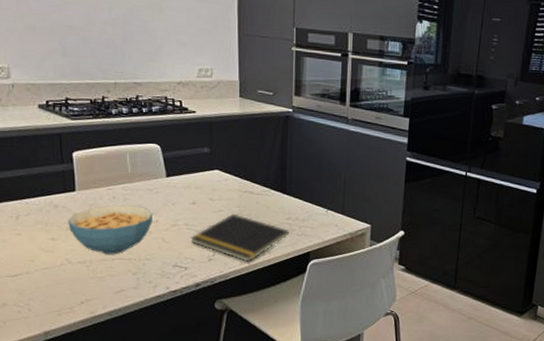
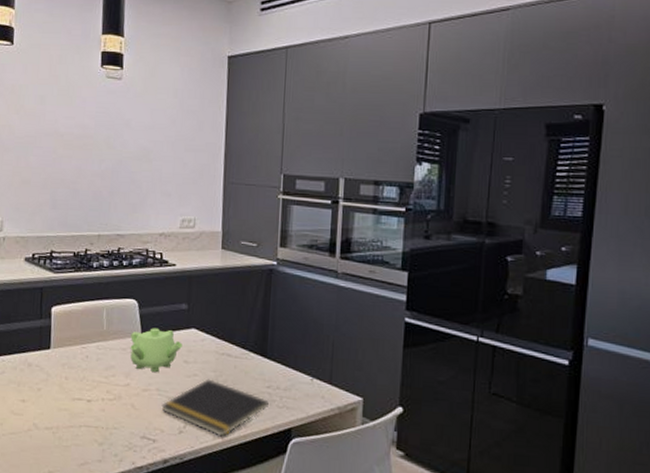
cereal bowl: present [68,205,154,255] -> none [39,365,125,421]
teapot: none [156,170,207,210] -> present [130,328,182,373]

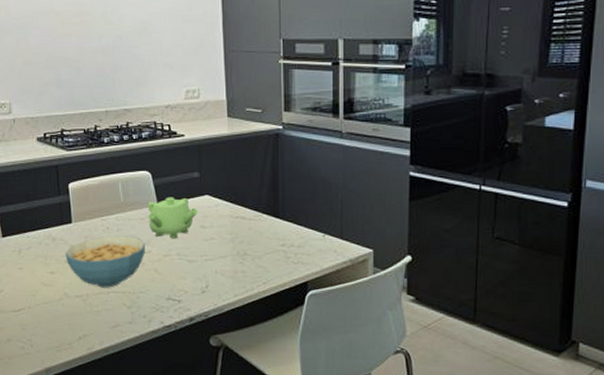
cereal bowl: none [39,365,125,421] -> present [65,236,146,288]
notepad: present [161,379,269,437] -> none [183,241,284,294]

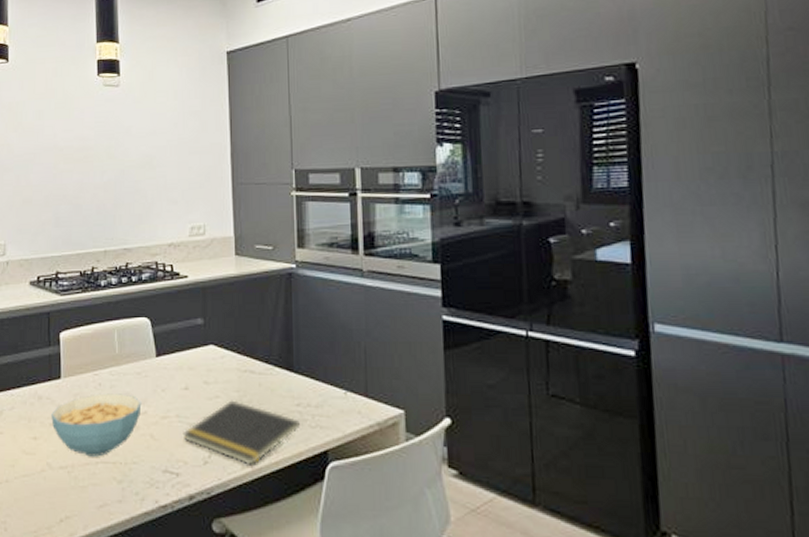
teapot: present [147,197,198,239] -> none [145,347,201,397]
notepad: none [183,241,284,294] -> present [183,400,300,466]

